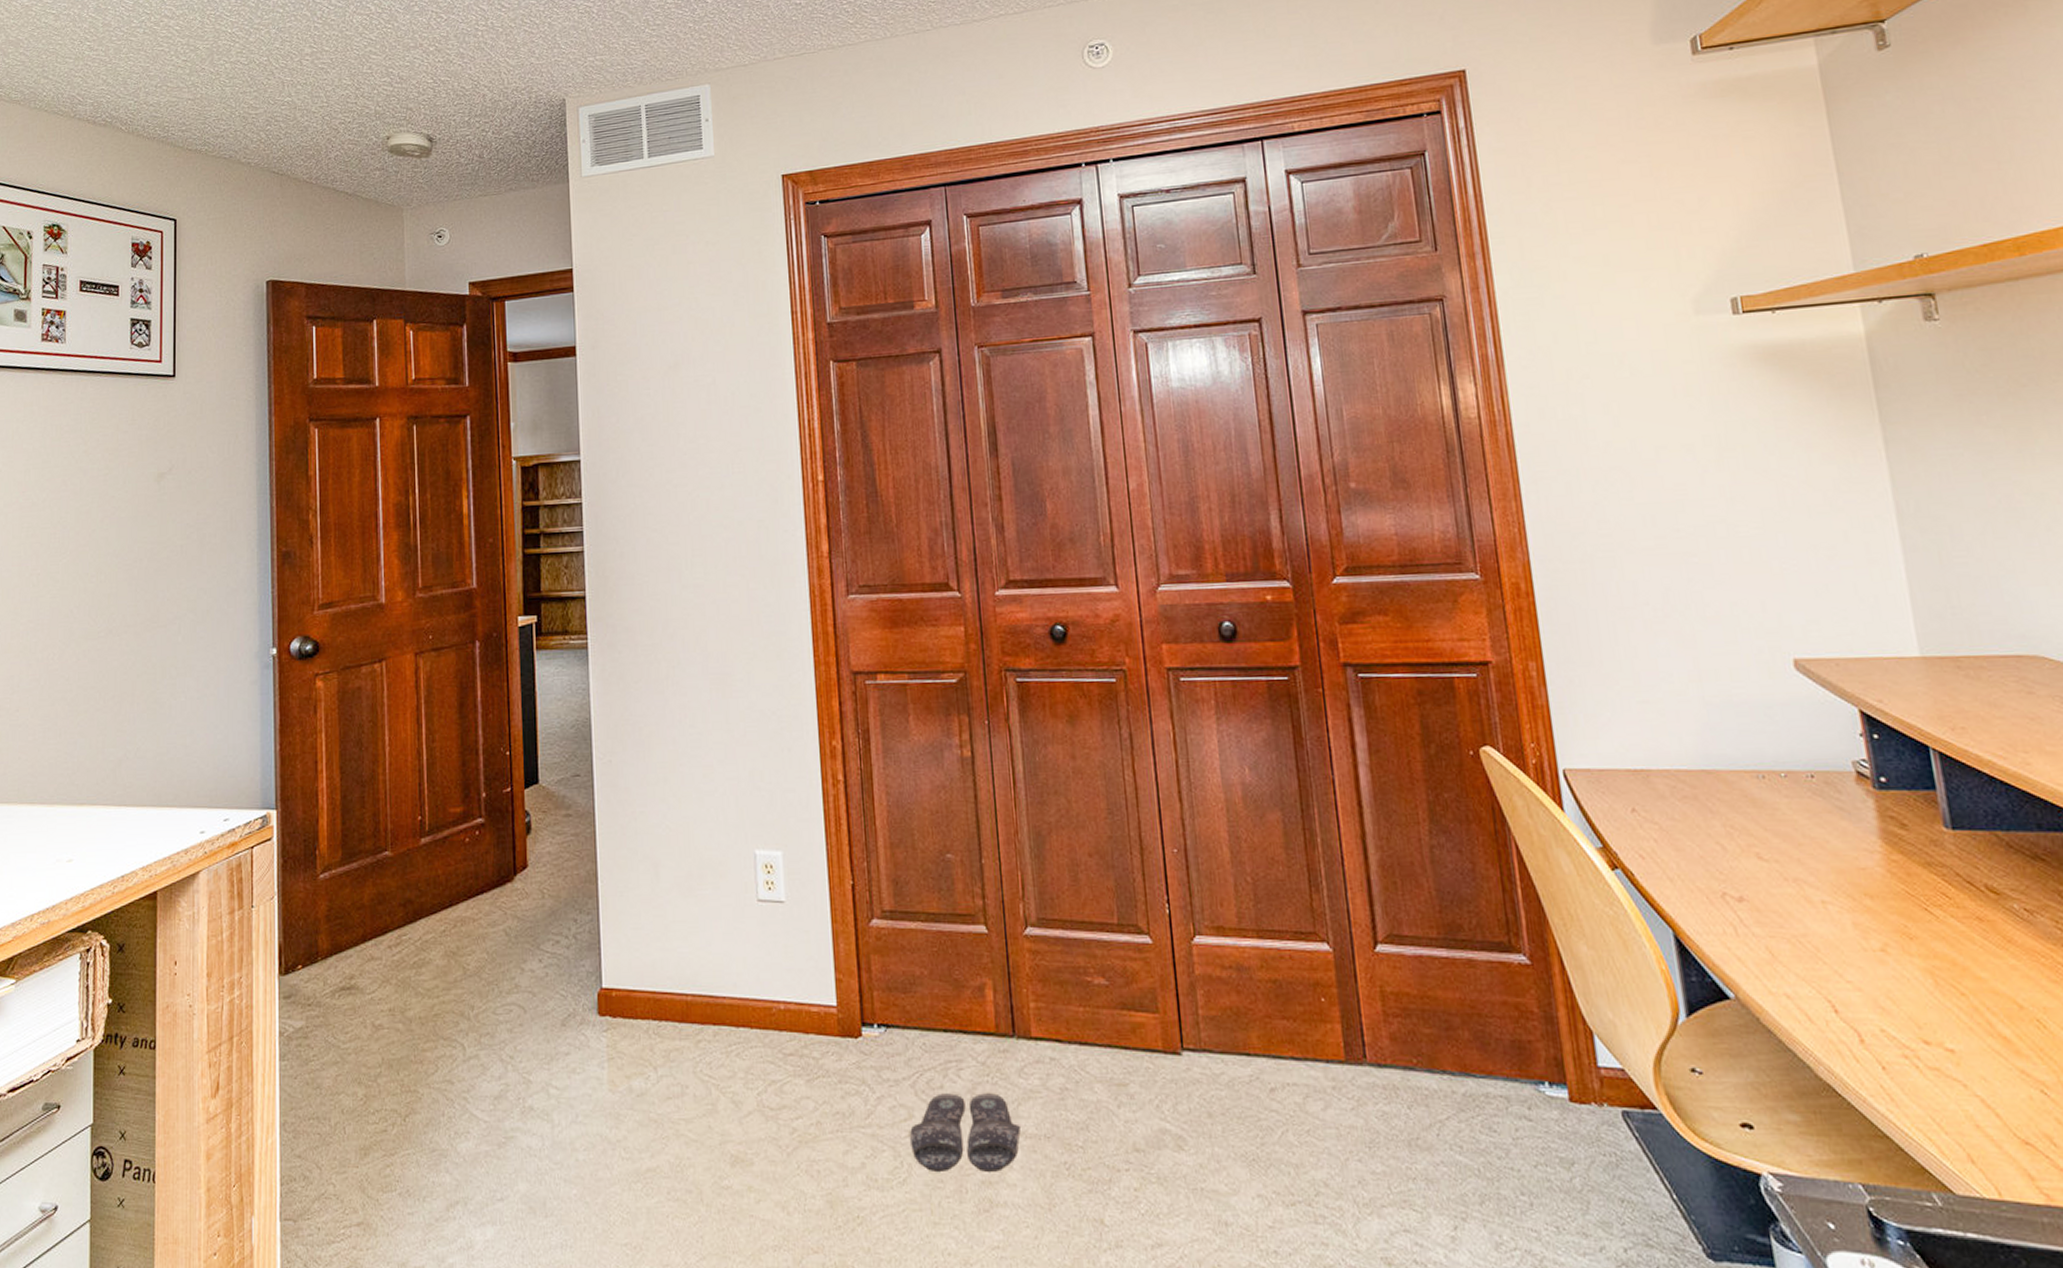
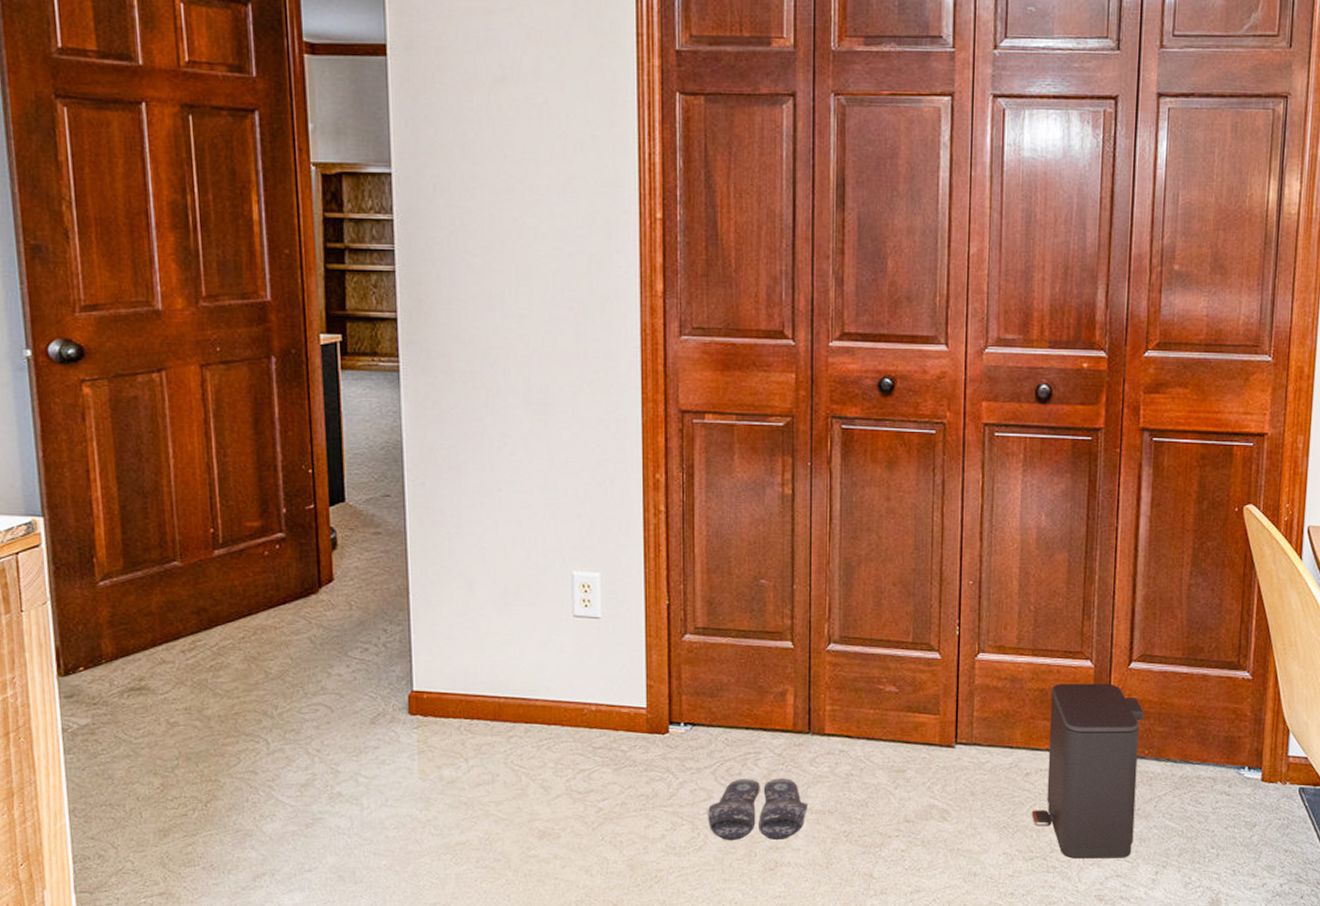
pedal bin: none [1284,972,1418,1206] -> present [1031,683,1144,859]

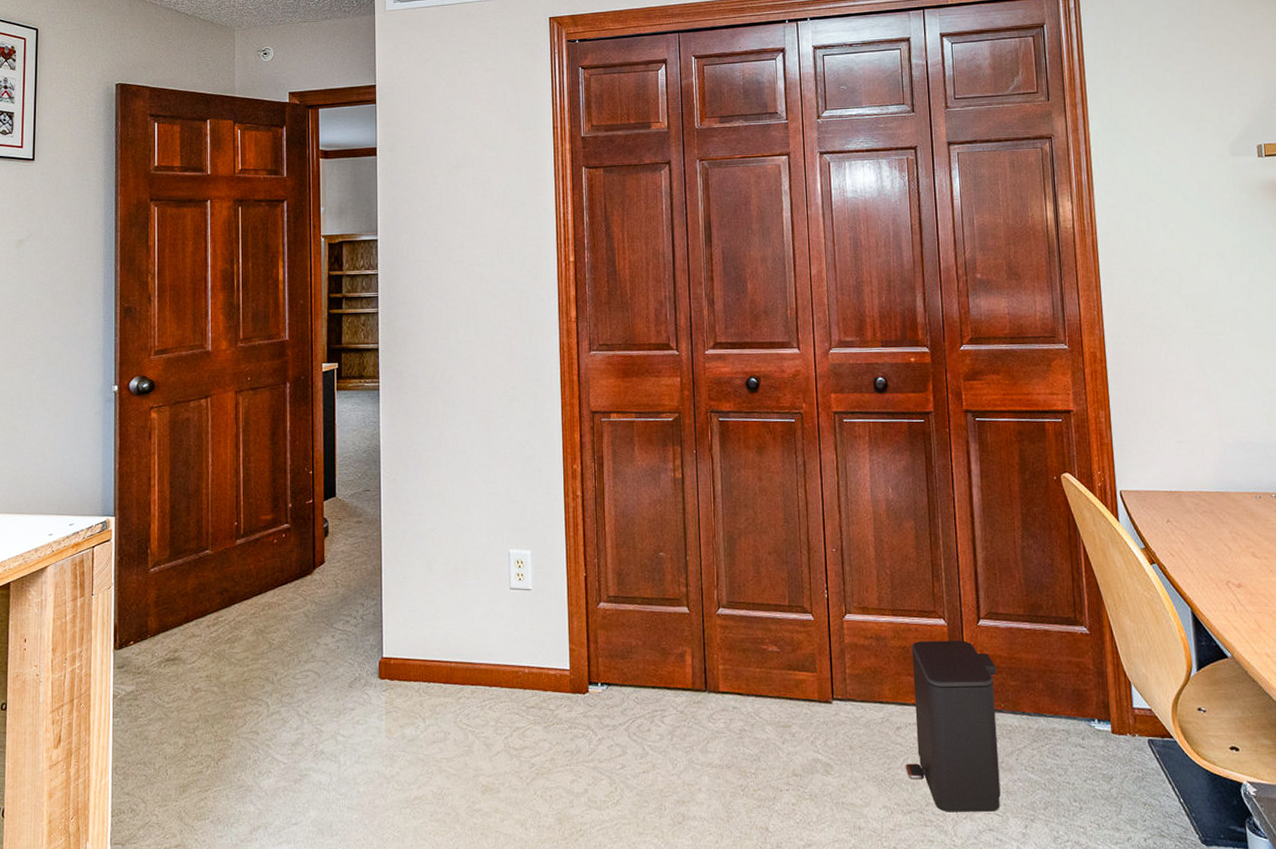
slippers: present [708,778,809,840] -> none [623,734,709,794]

